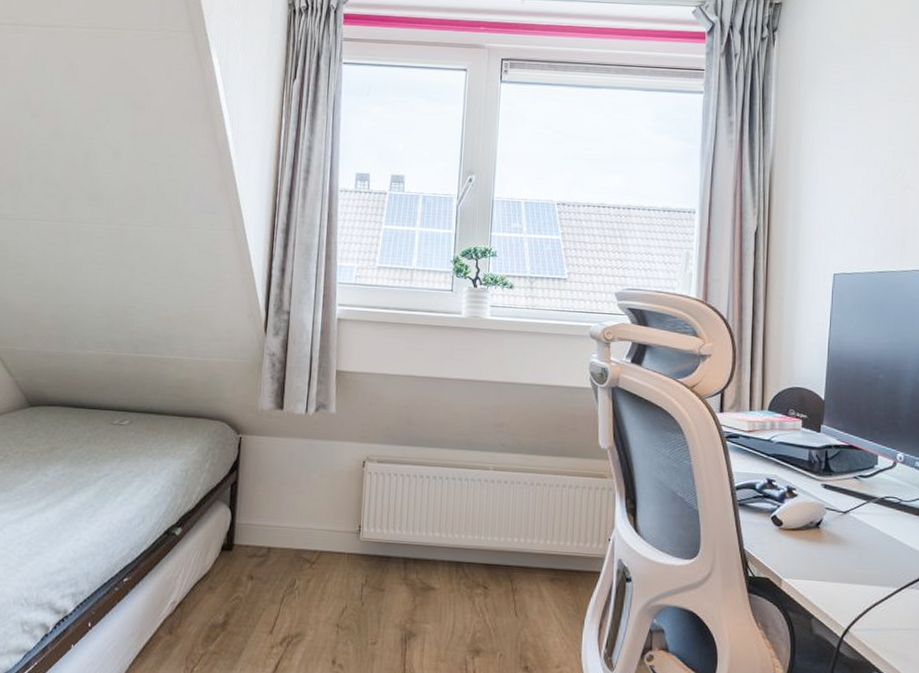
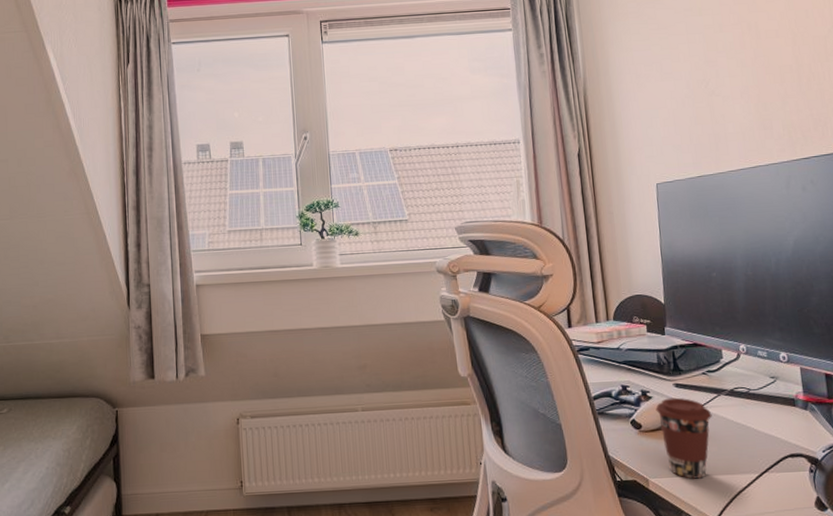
coffee cup: none [799,498,858,585] -> present [655,397,712,479]

